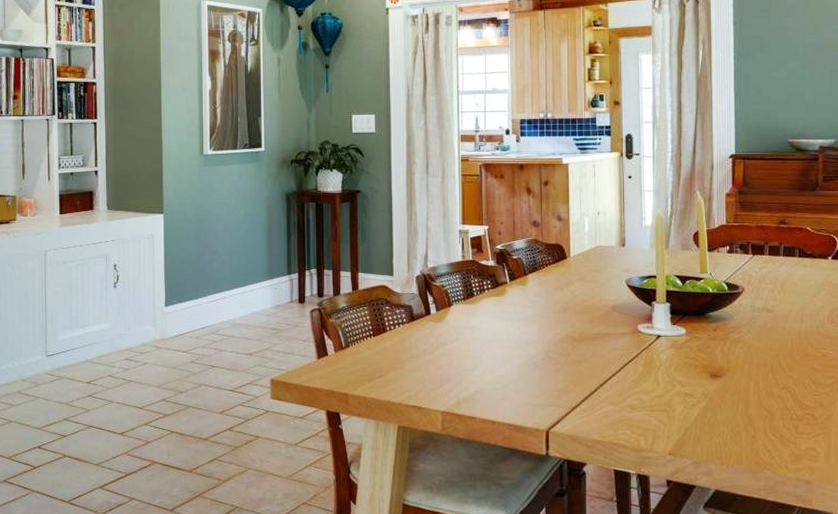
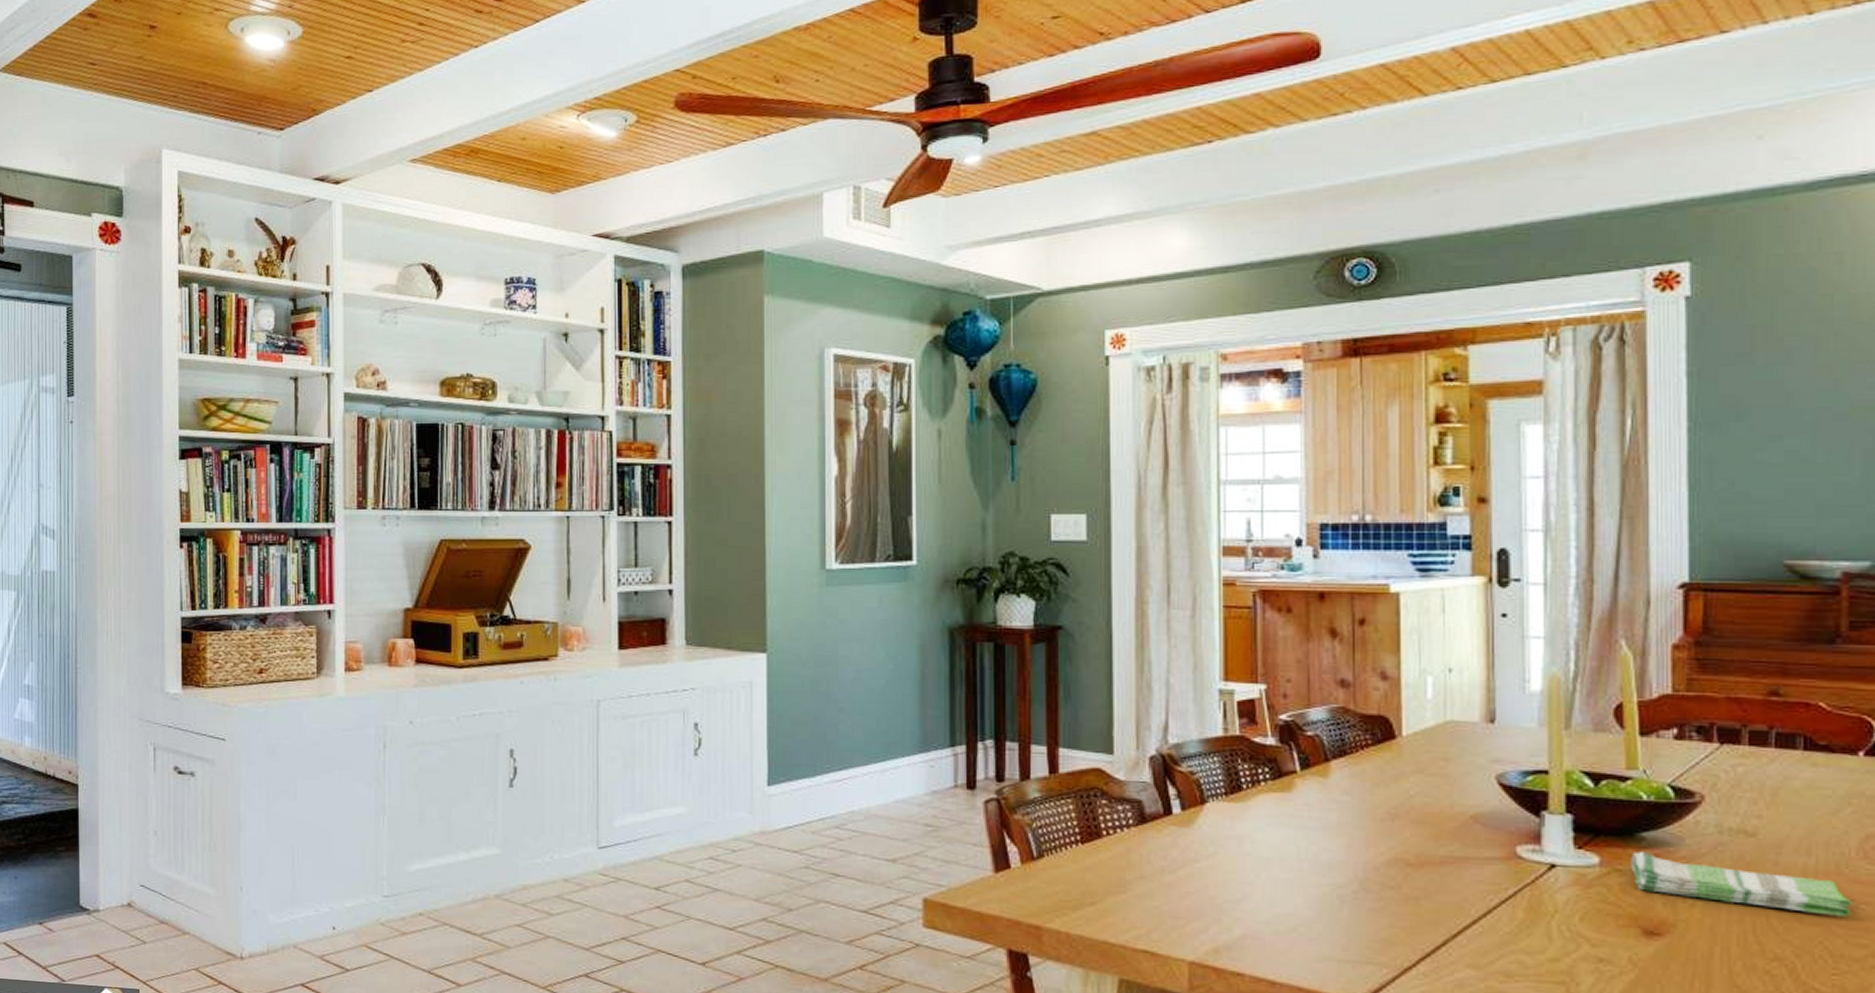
dish towel: none [703,325,826,359] -> present [1630,852,1852,917]

